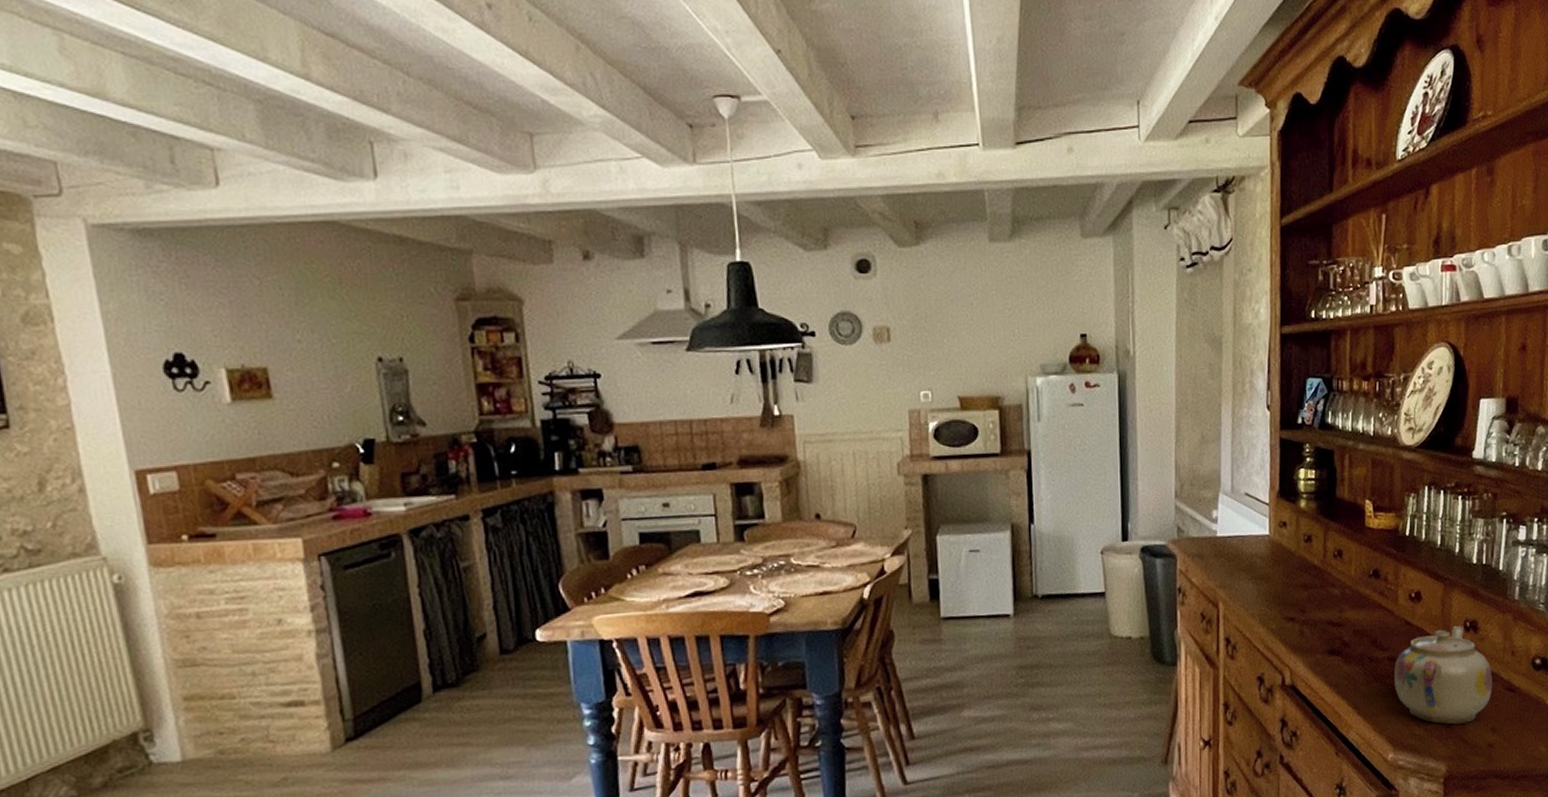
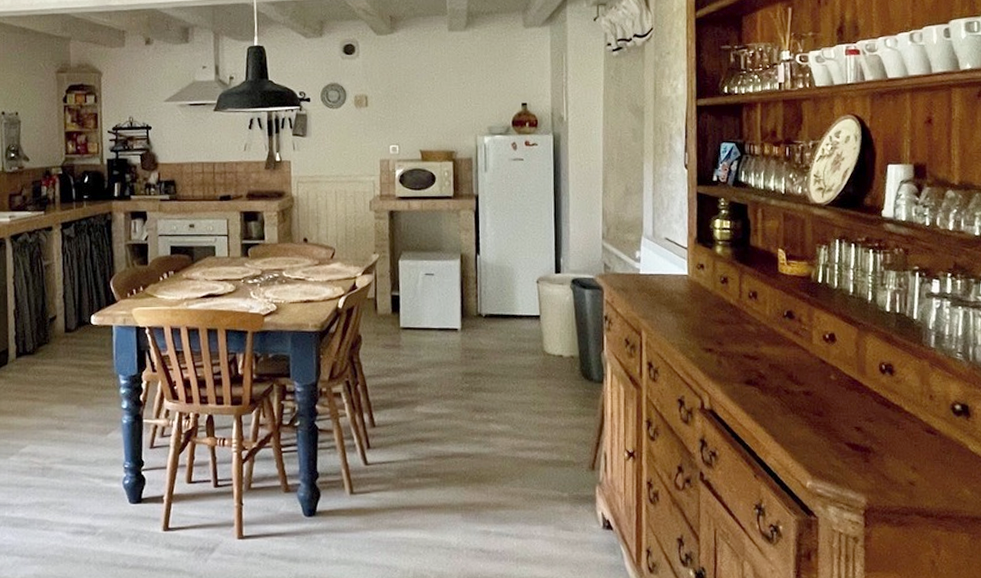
teapot: present [1394,625,1493,725] -> none [810,367,911,460]

